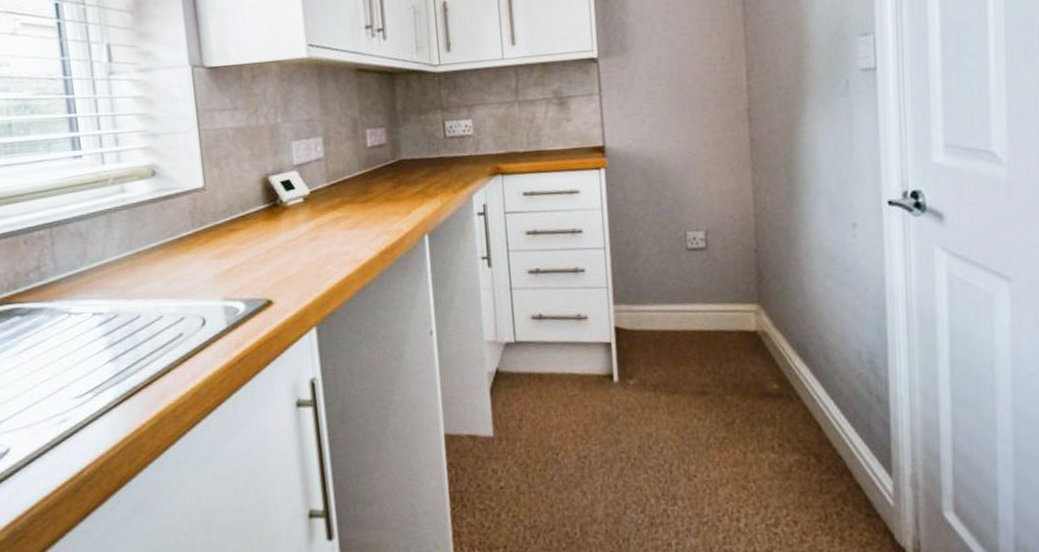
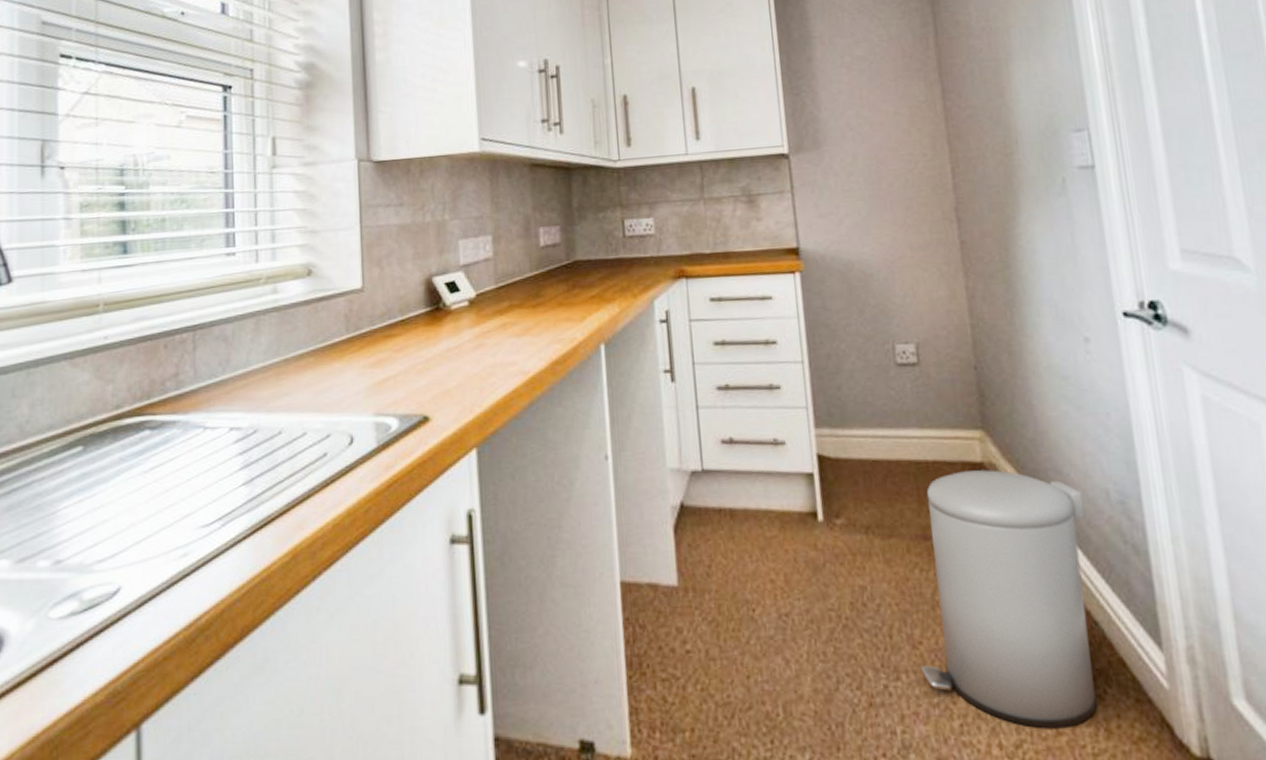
pedal bin: none [694,337,839,539] -> present [920,470,1098,729]

